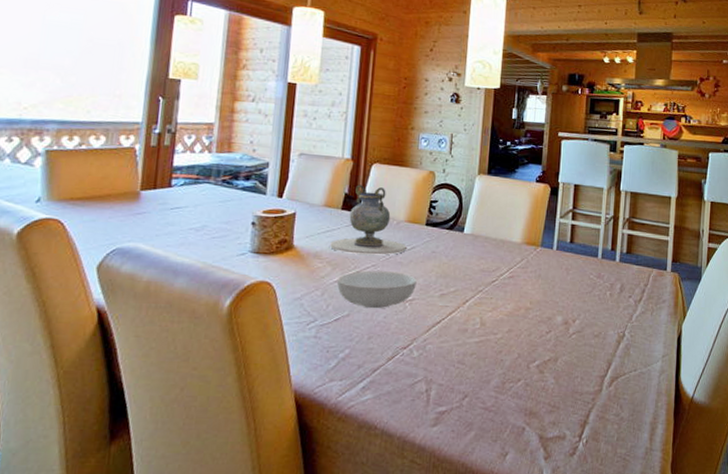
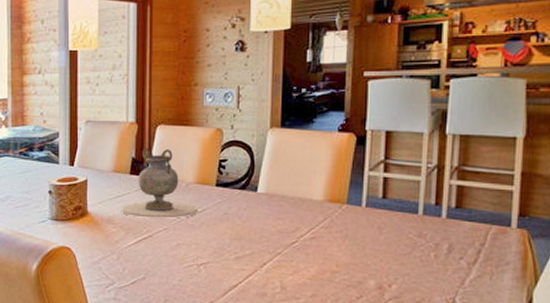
serving bowl: present [336,270,417,309] -> none [130,234,210,272]

